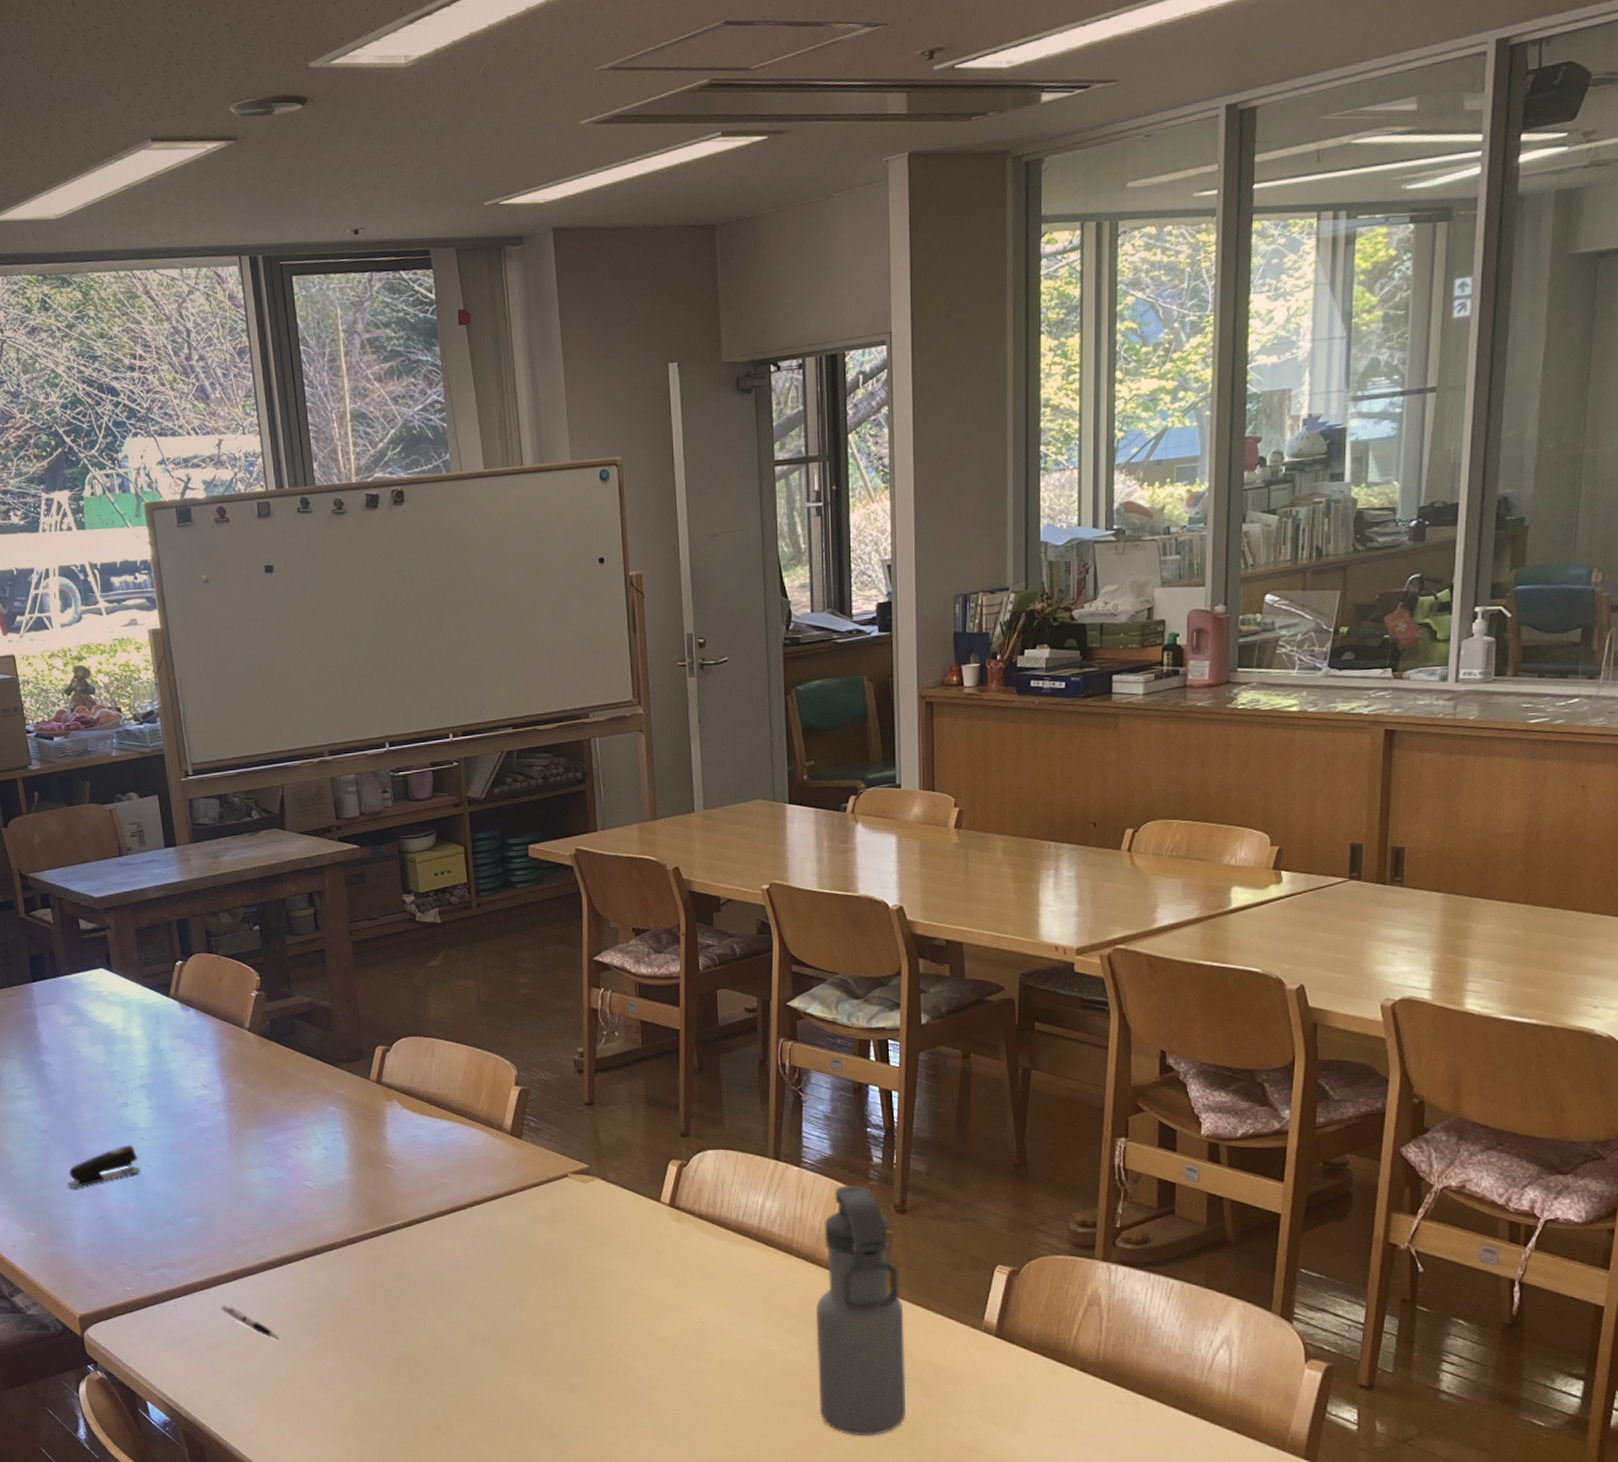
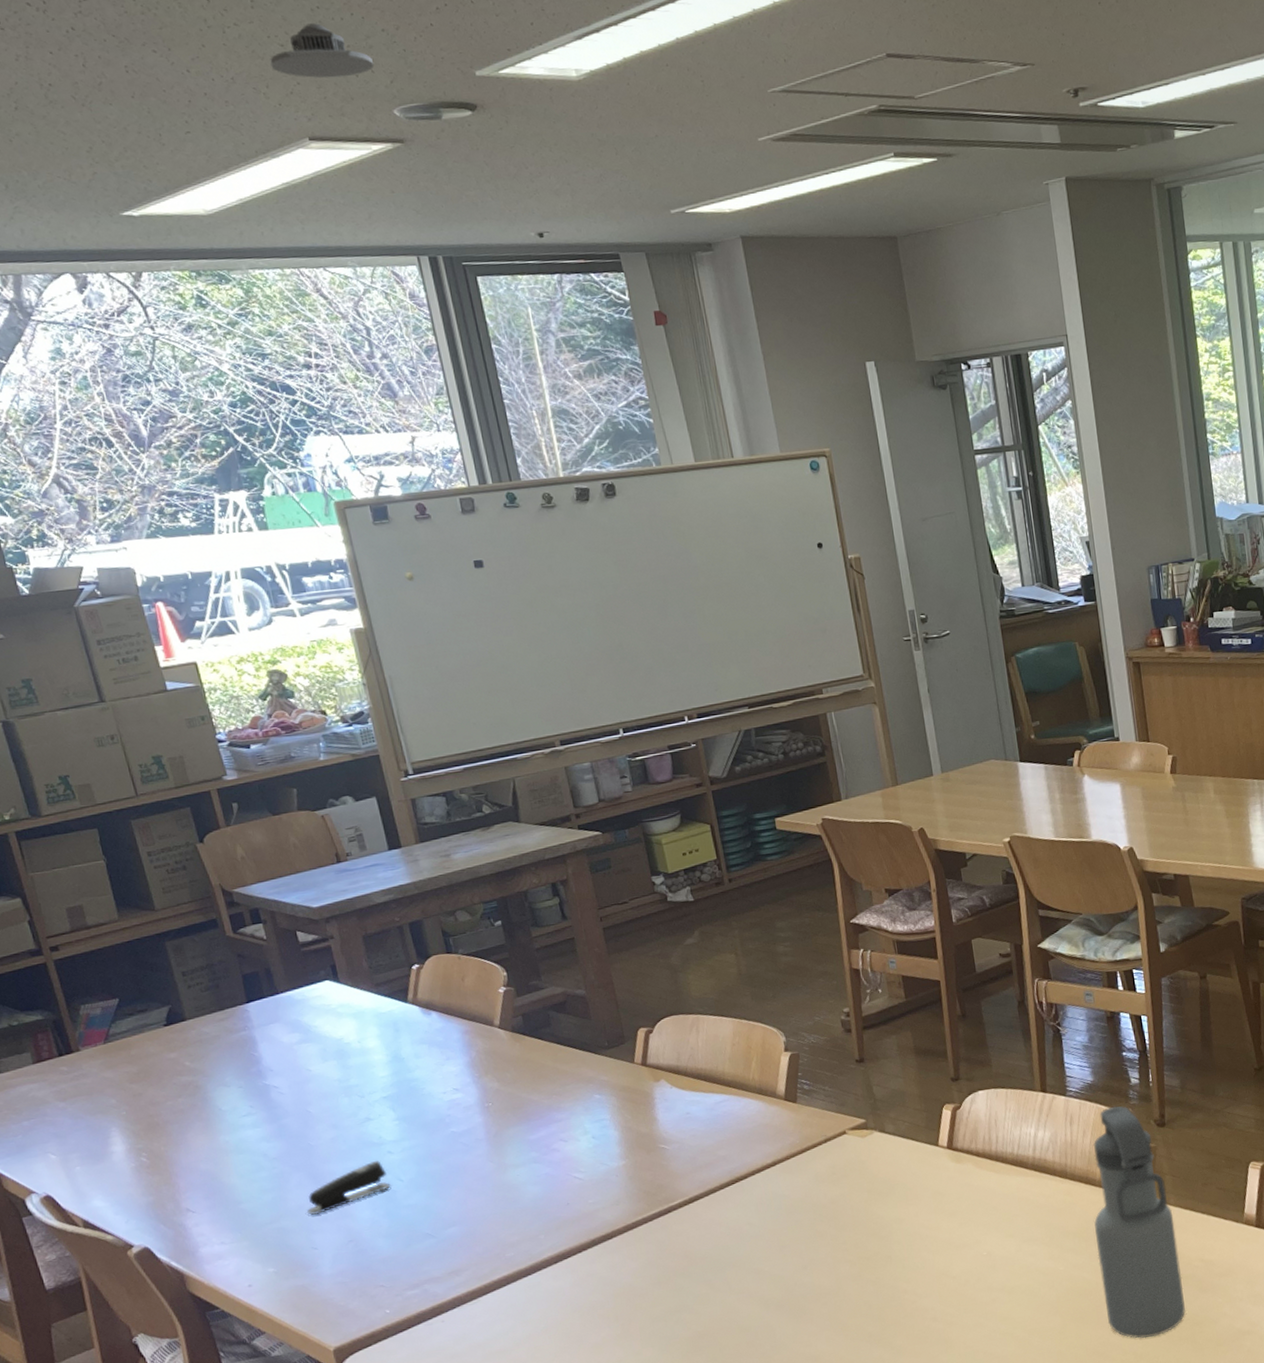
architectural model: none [123,21,216,78] -> present [270,23,375,78]
pen: present [221,1306,279,1339] -> none [495,1312,562,1339]

